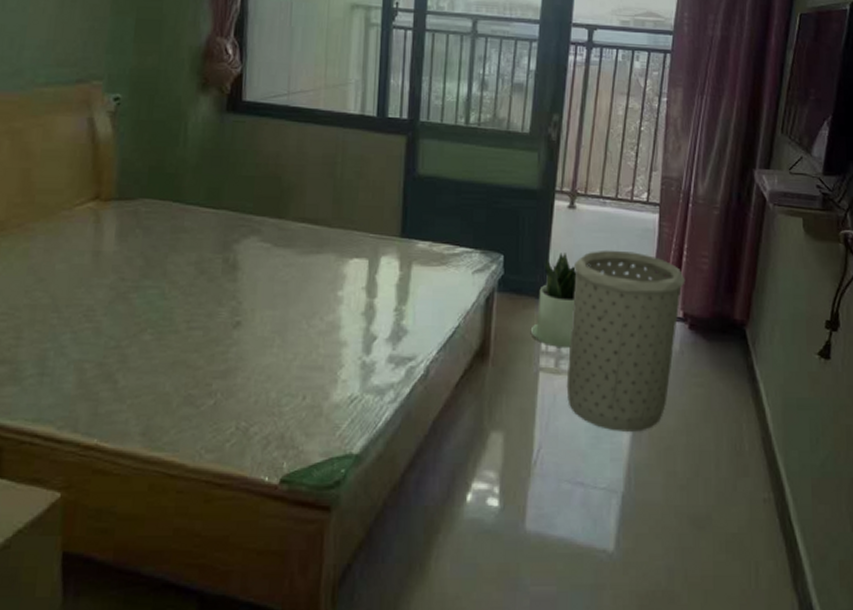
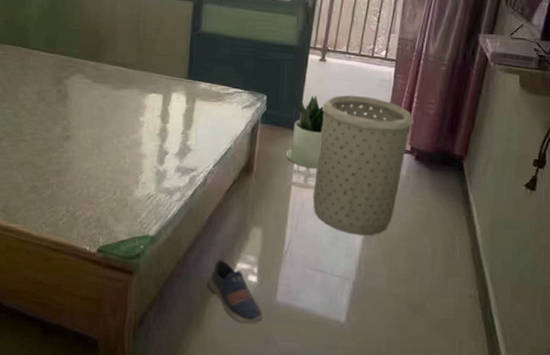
shoe: none [433,480,508,566] -> present [207,260,263,324]

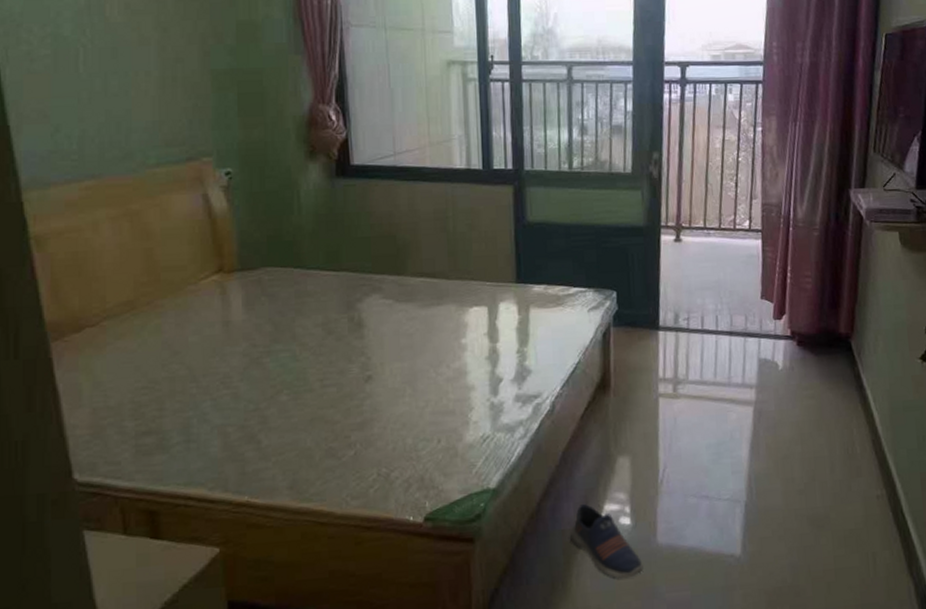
planter: present [286,95,325,168] -> none [647,284,688,374]
laundry basket: present [312,95,414,236] -> none [684,277,791,446]

